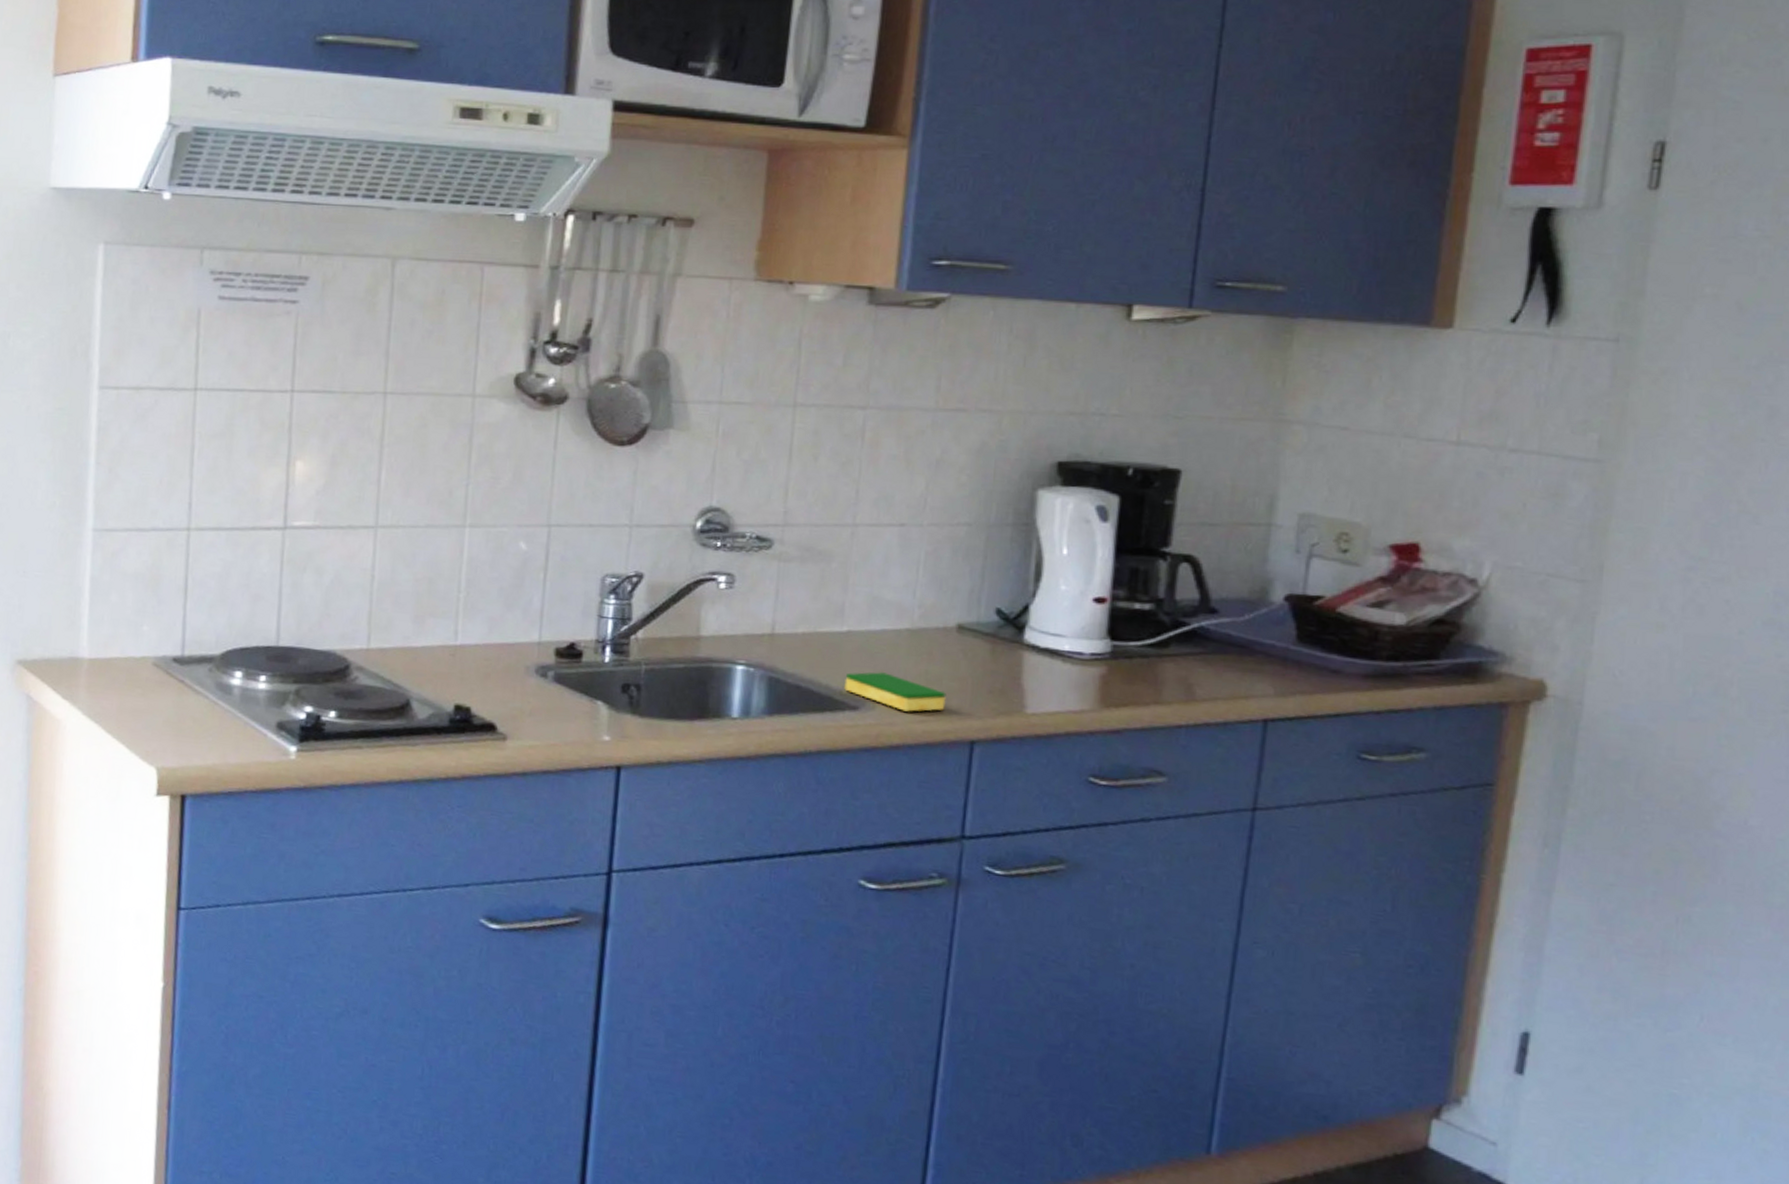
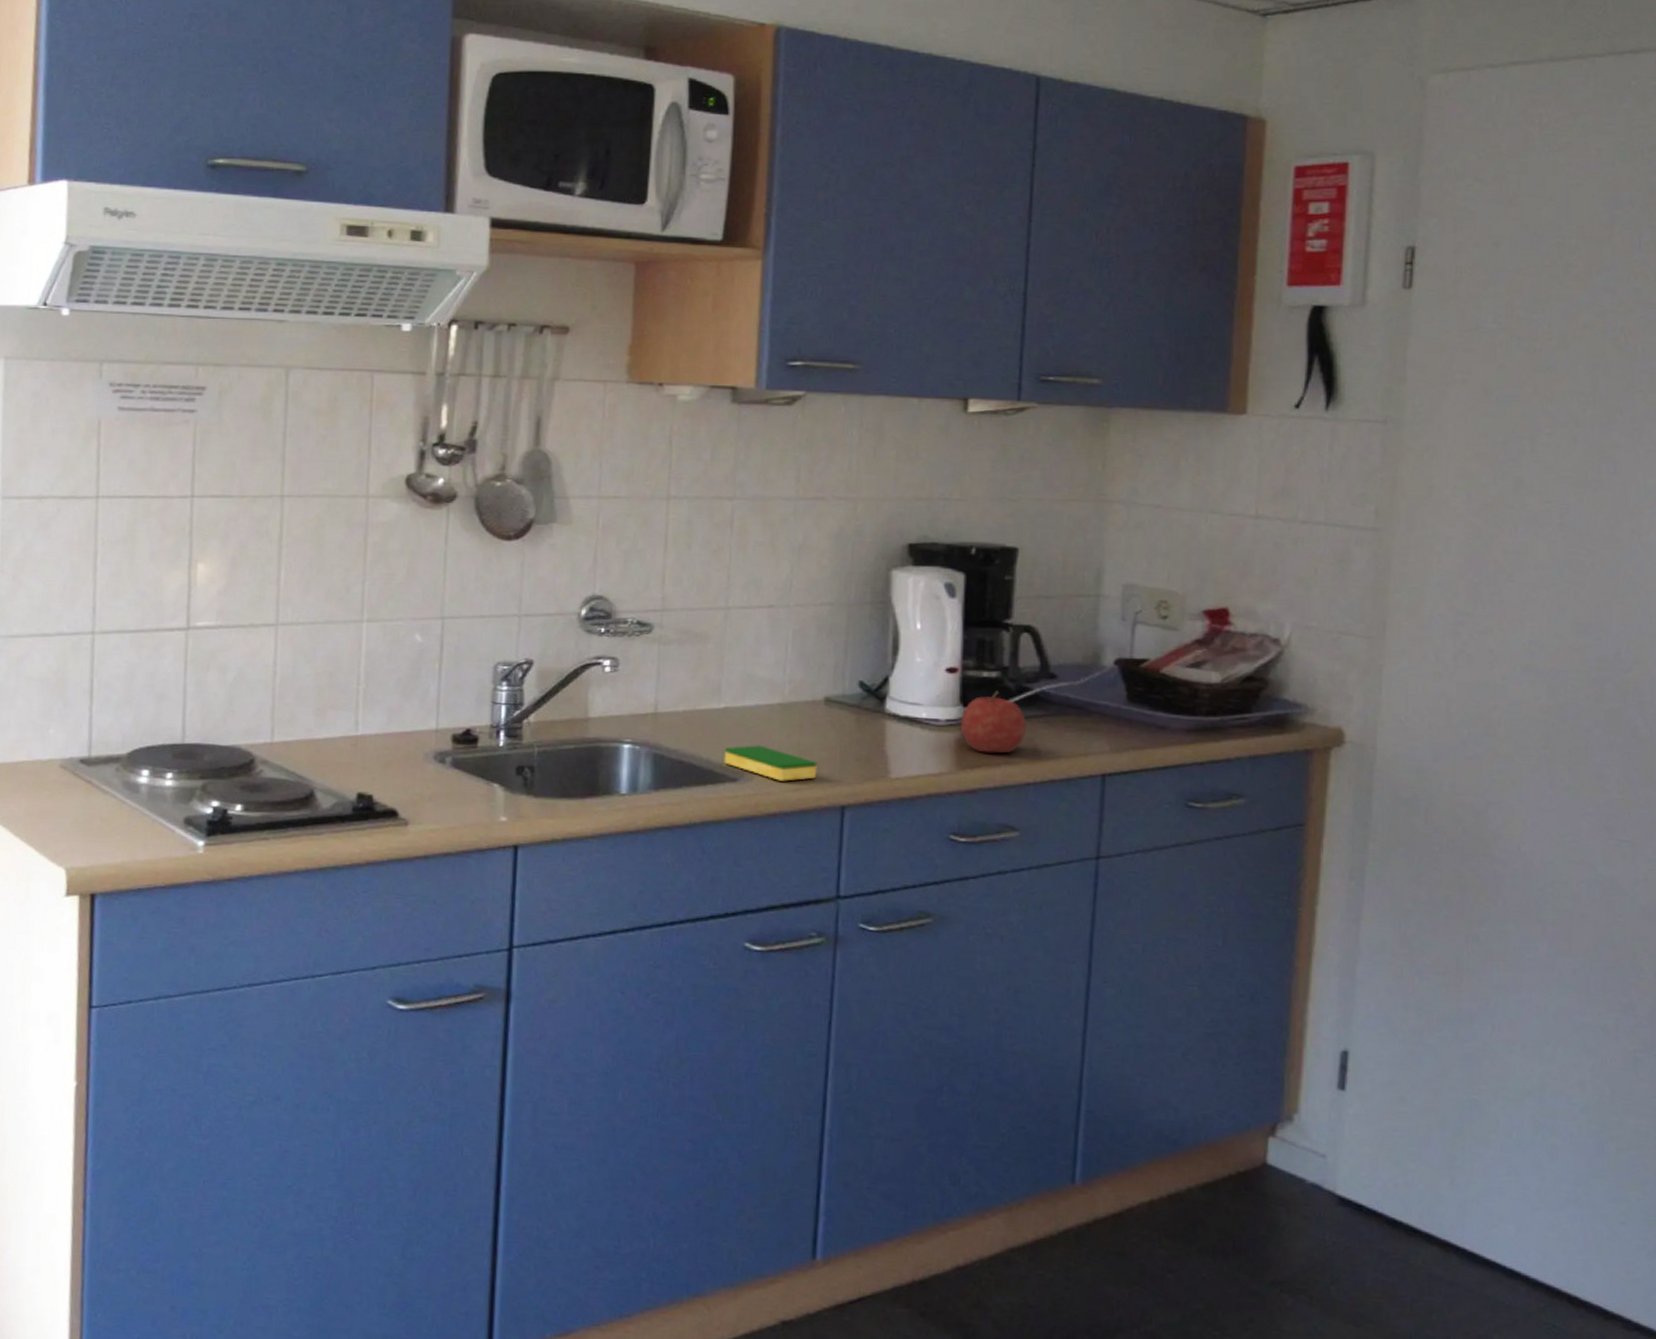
fruit: none [1106,624,1180,692] -> present [960,690,1026,754]

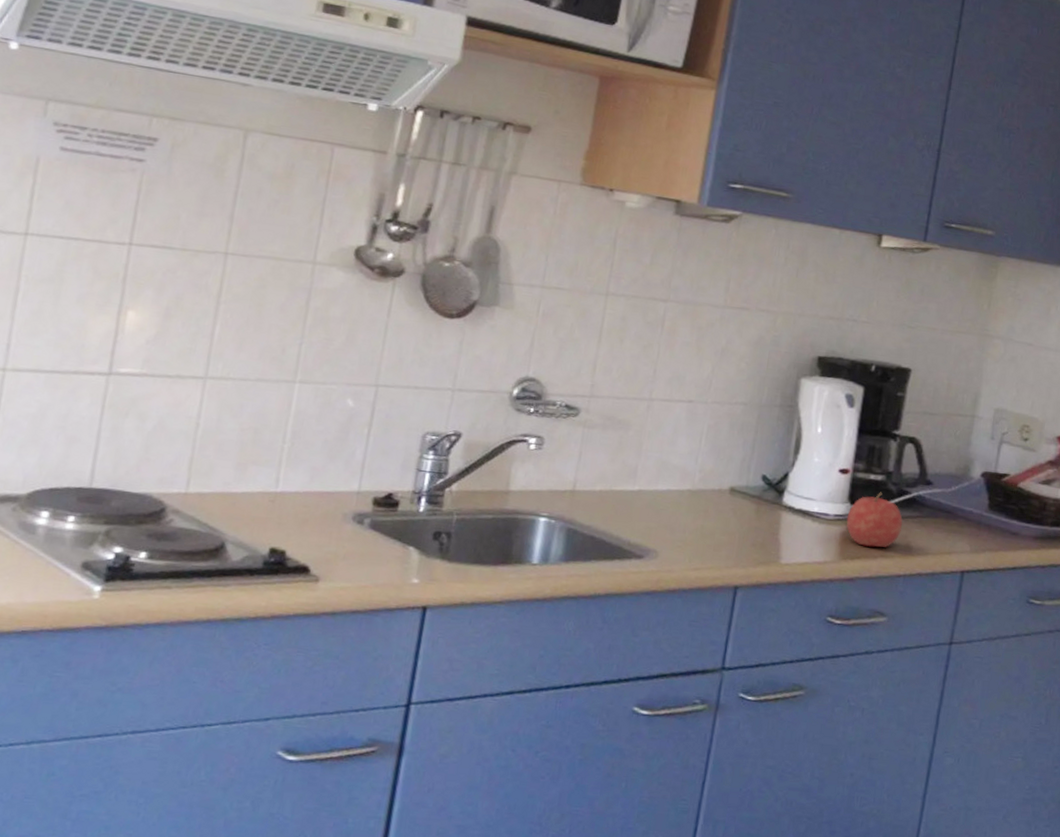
dish sponge: present [724,745,817,781] -> none [632,526,717,561]

